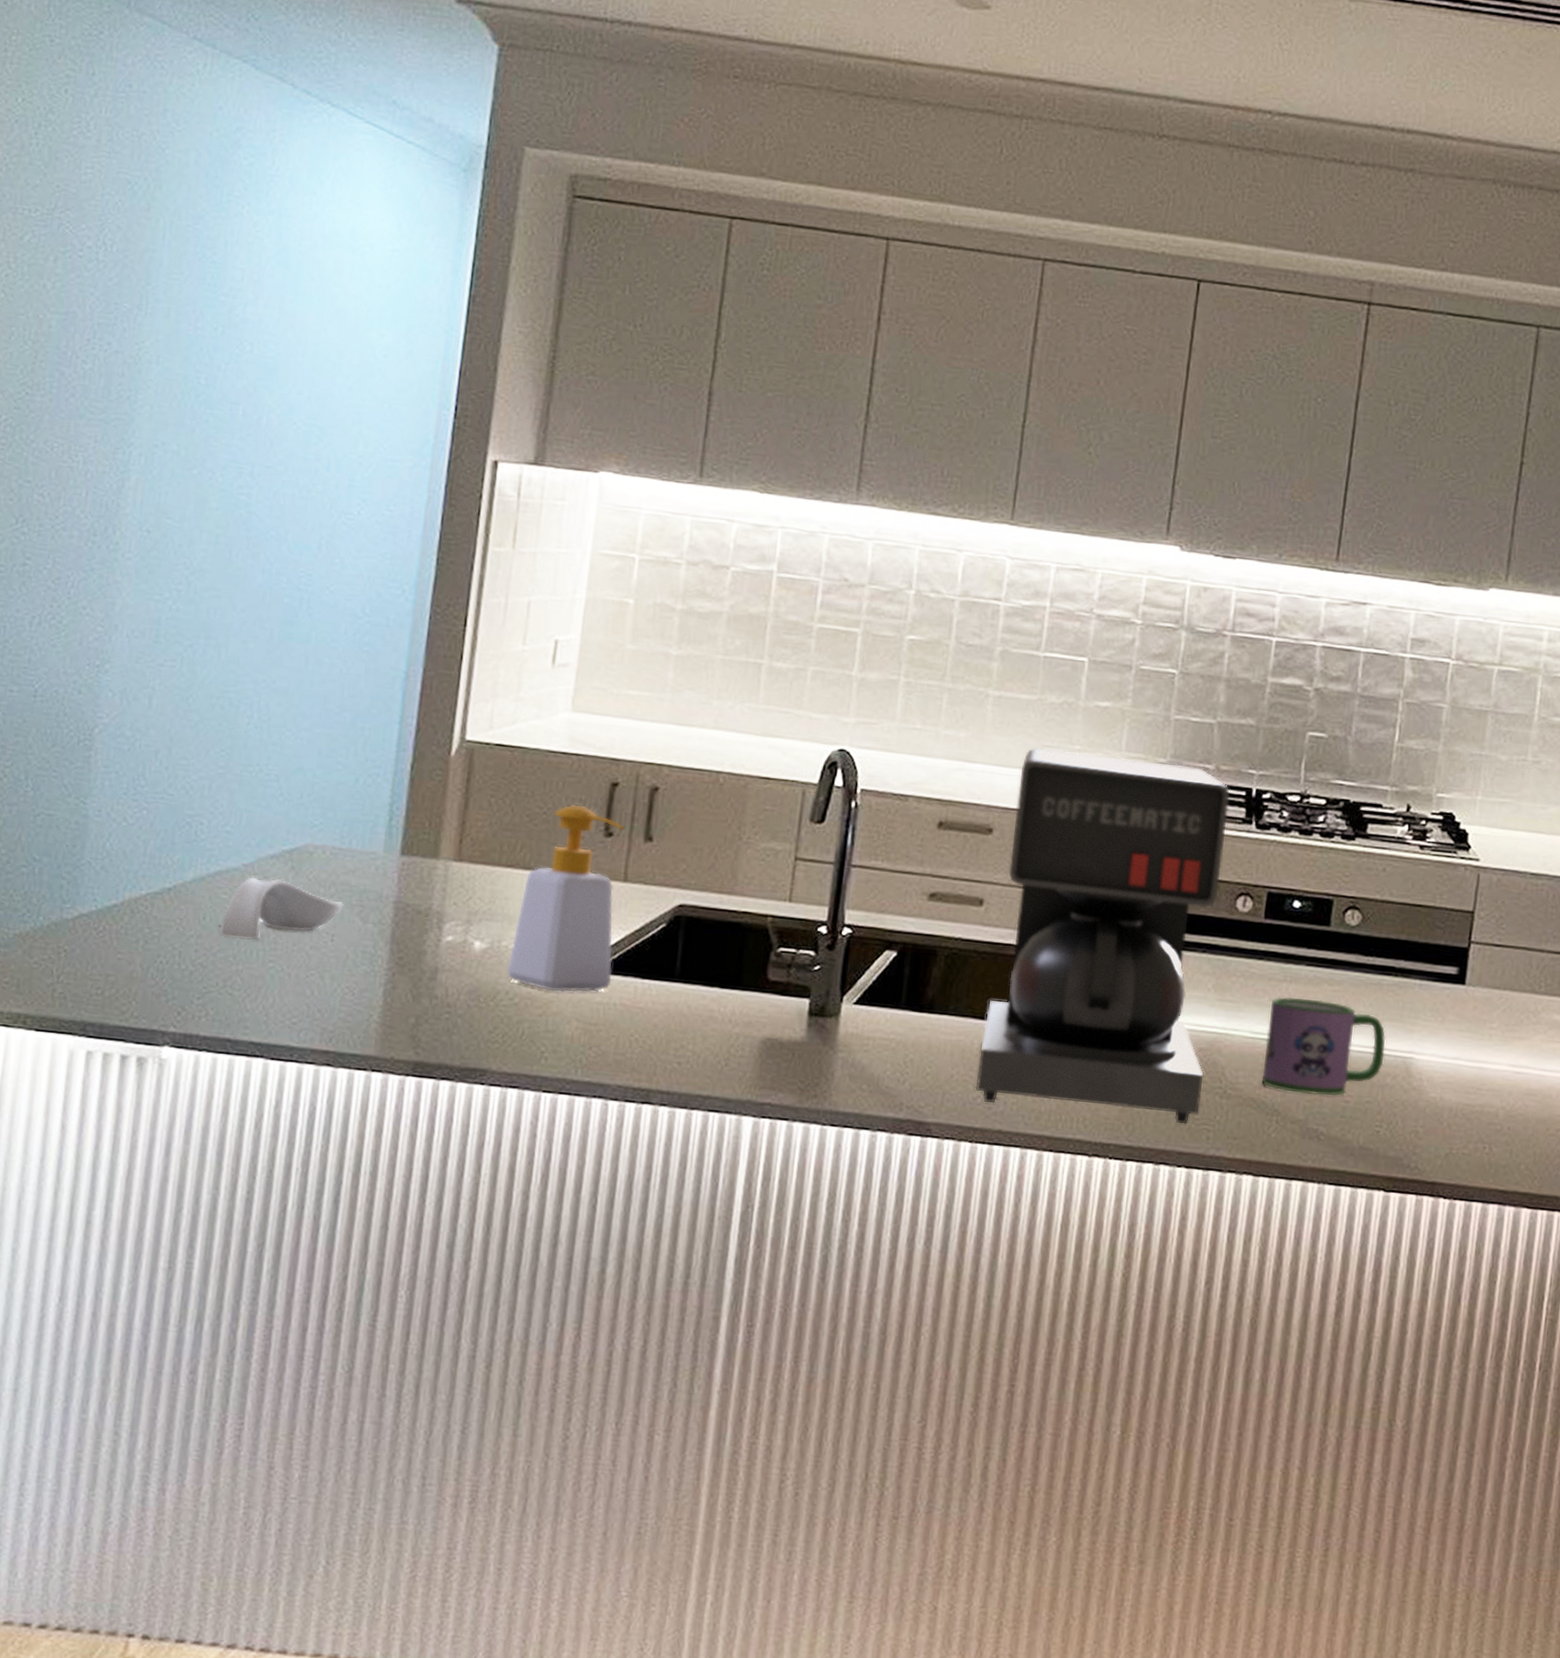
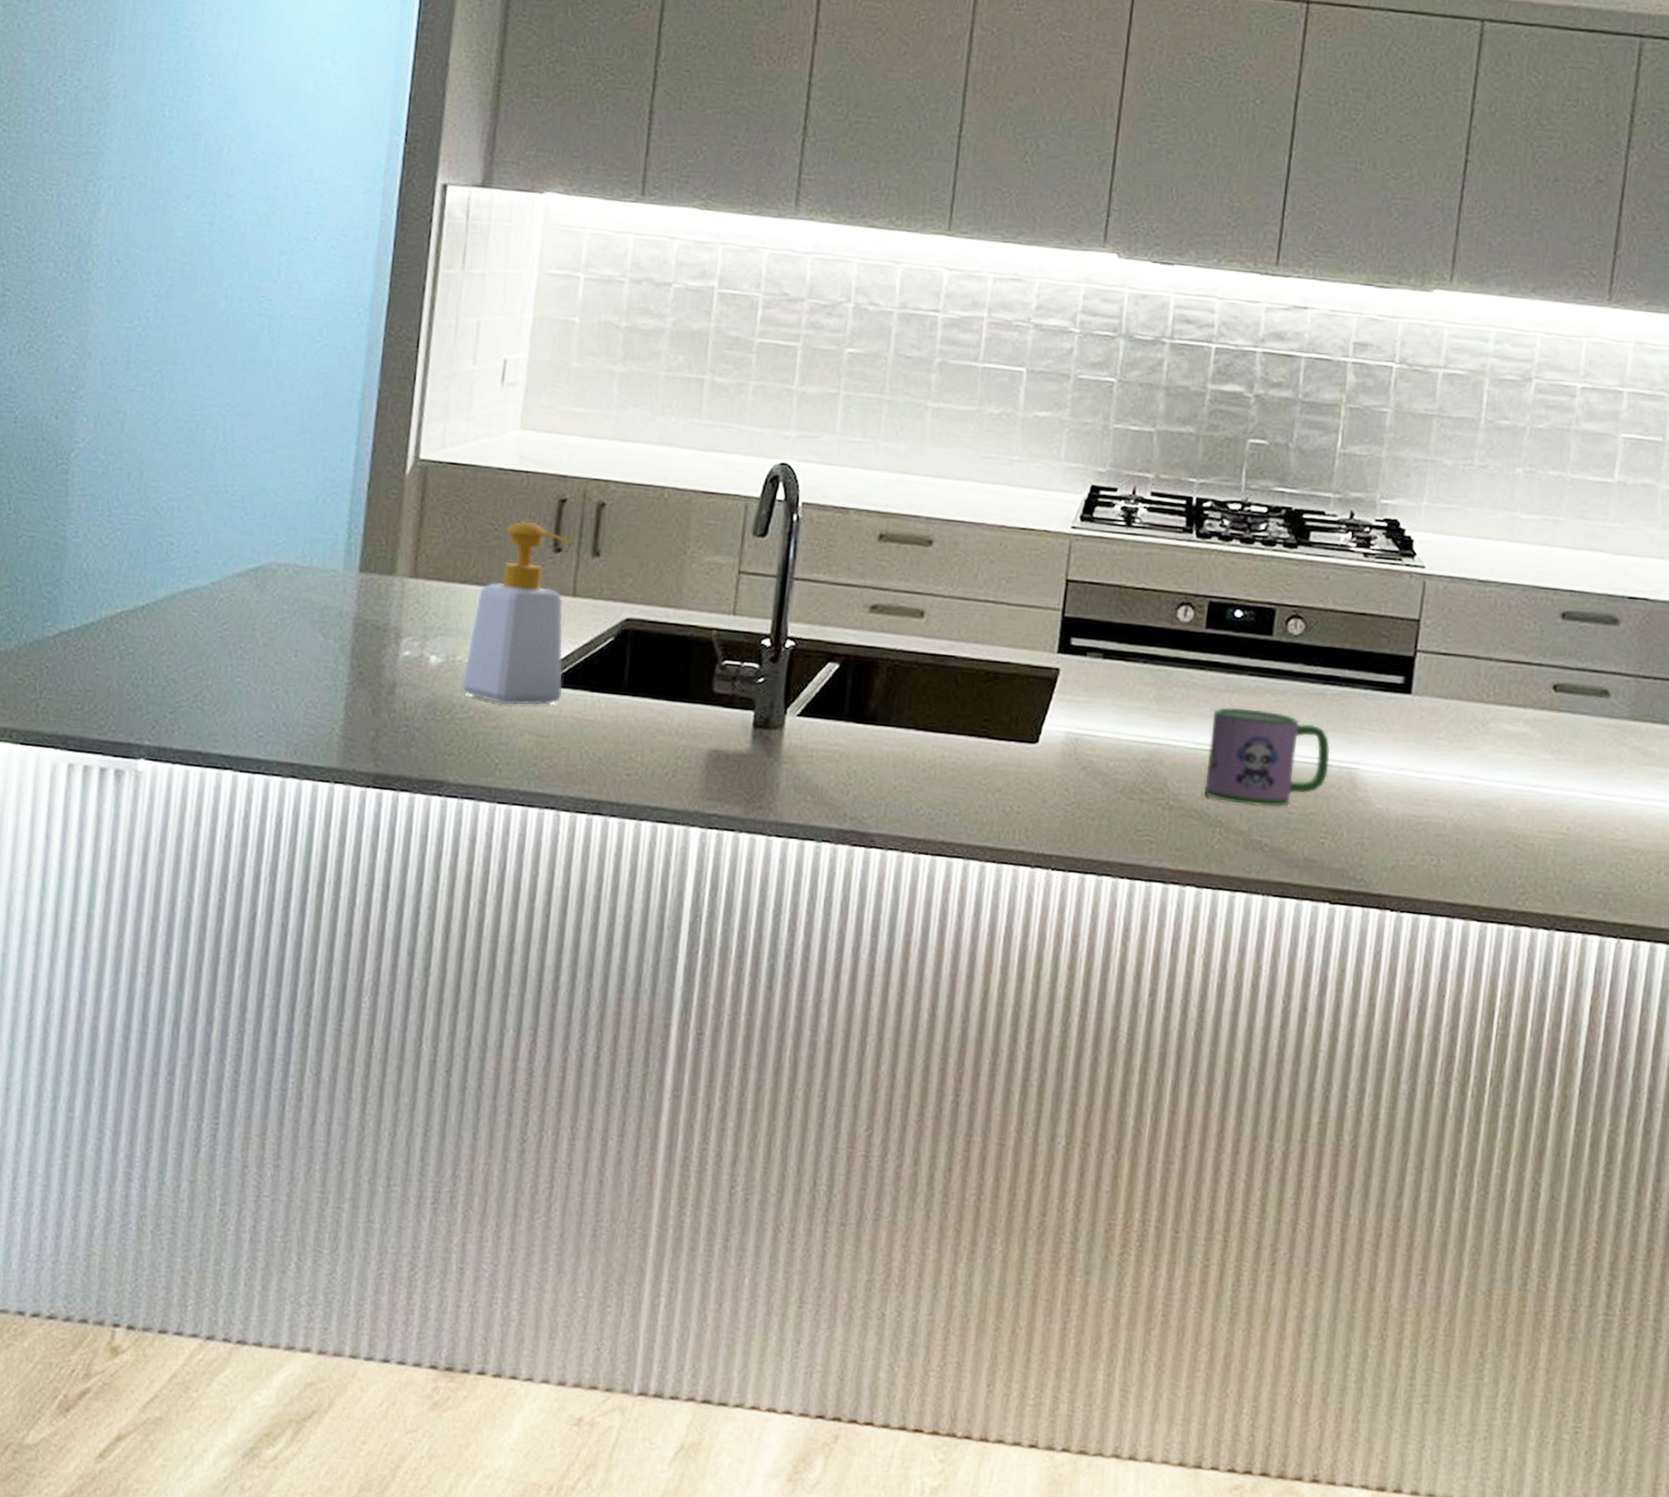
spoon rest: present [219,877,344,940] -> none [190,594,306,656]
coffee maker: present [975,747,1231,1124] -> none [918,459,1171,836]

